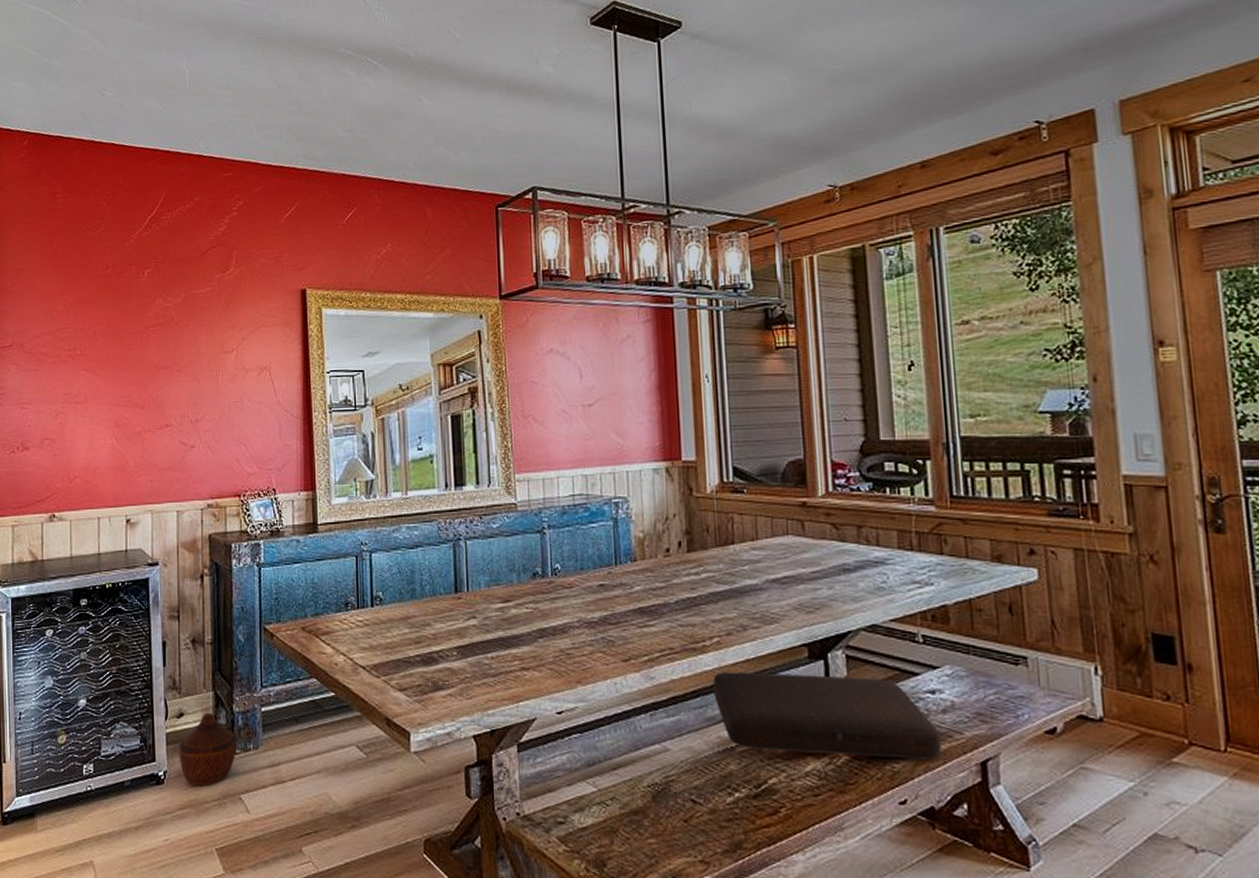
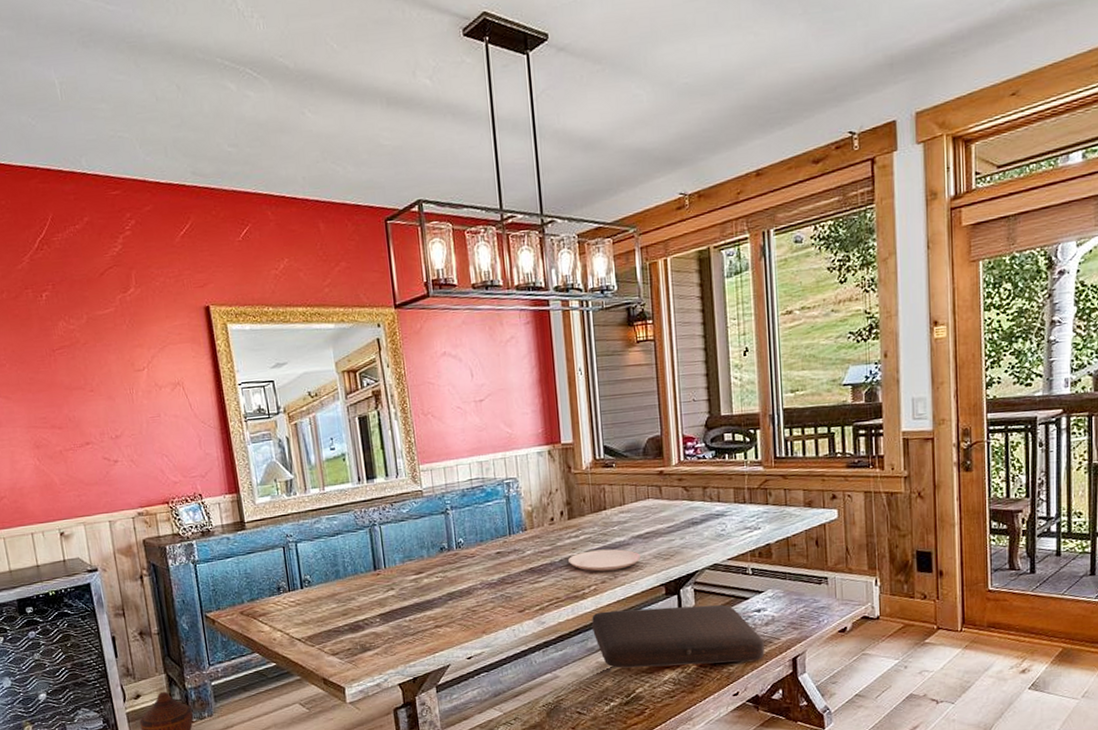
plate: none [686,593,777,620] -> present [568,549,641,572]

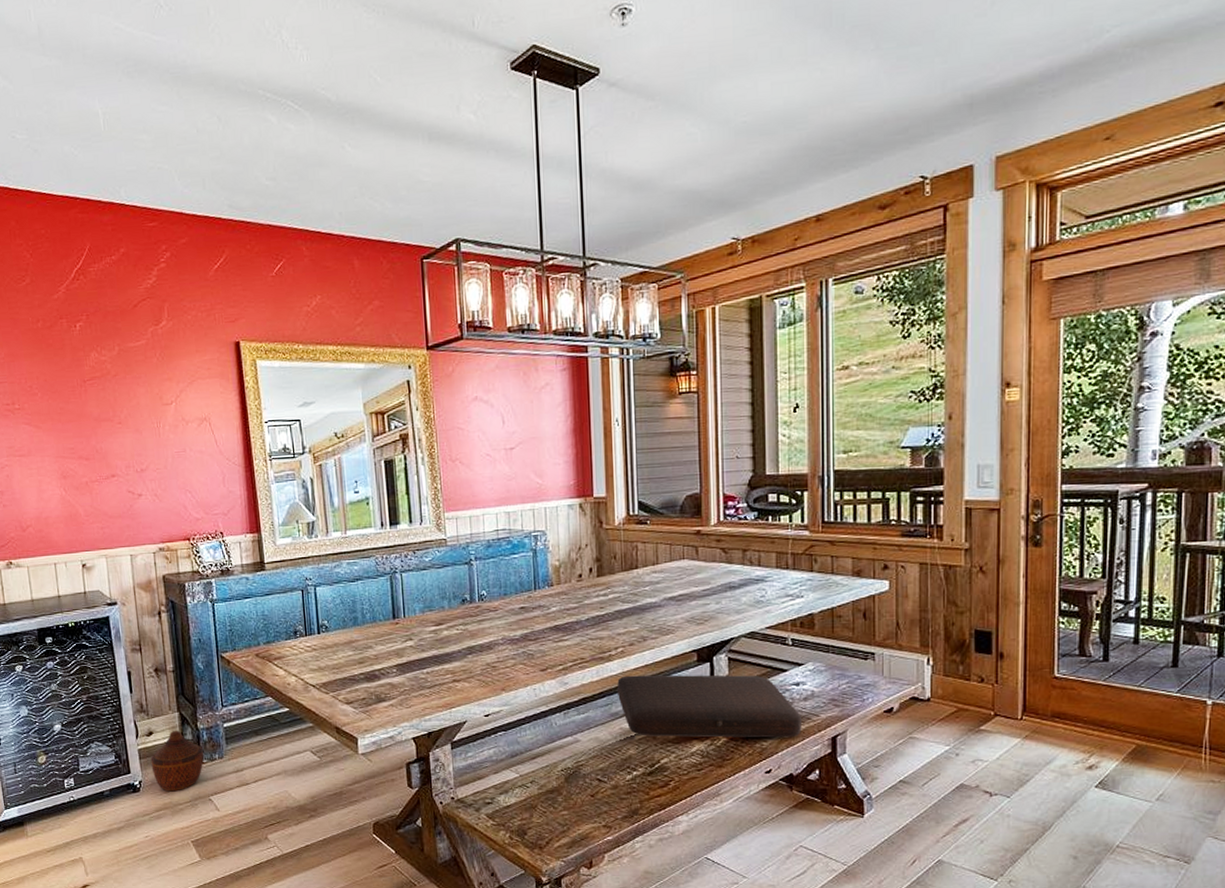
plate: present [568,549,641,572] -> none [596,610,672,633]

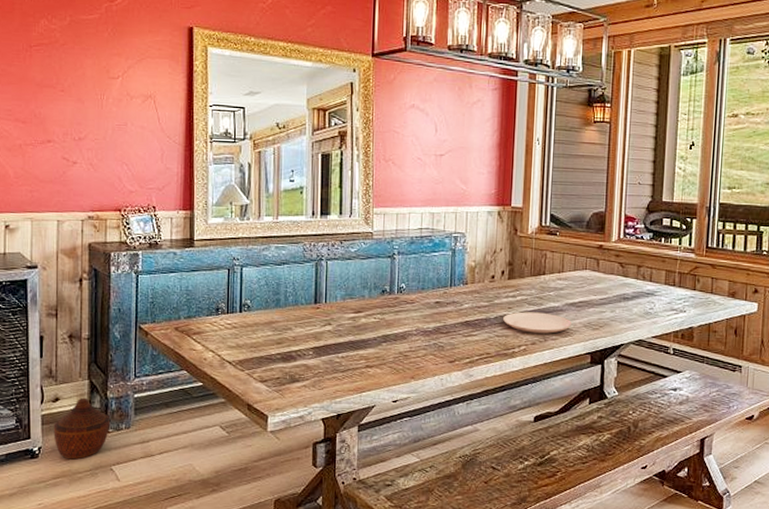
plate: none [596,610,672,633] -> present [503,312,571,334]
cushion: present [616,674,803,738] -> none [516,372,677,437]

